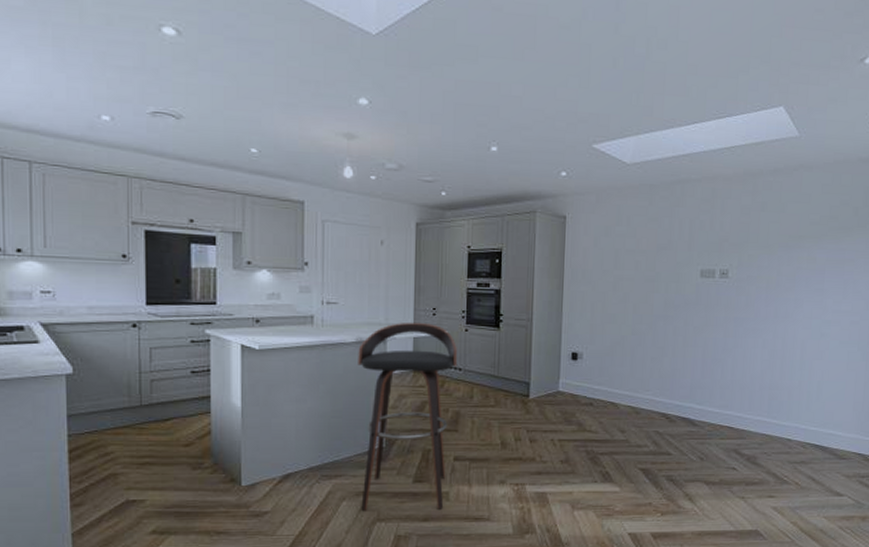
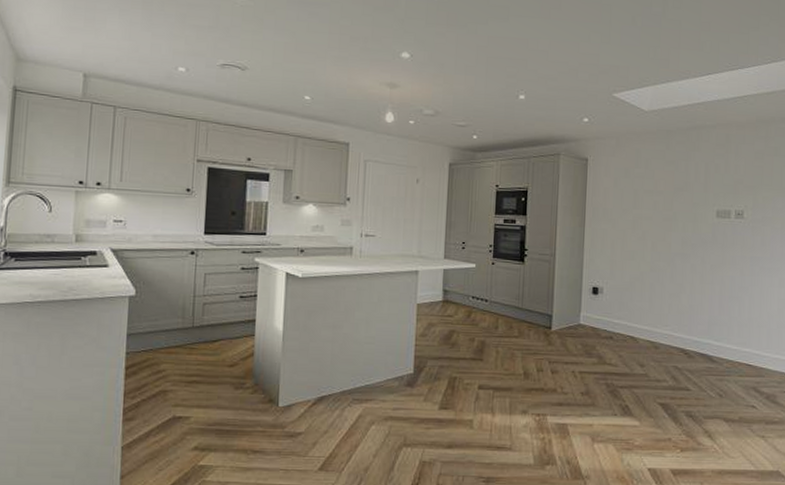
bar stool: present [358,322,458,510] -> none [389,254,484,437]

